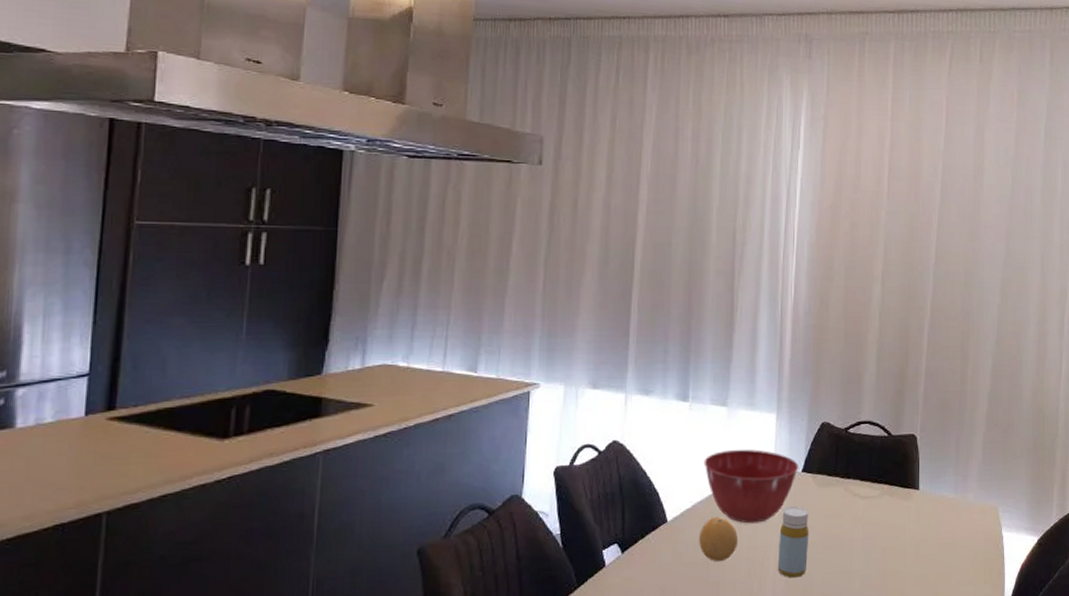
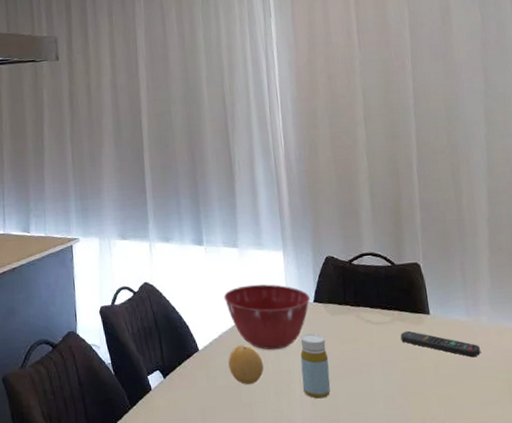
remote control: none [887,506,963,536] -> present [400,330,481,358]

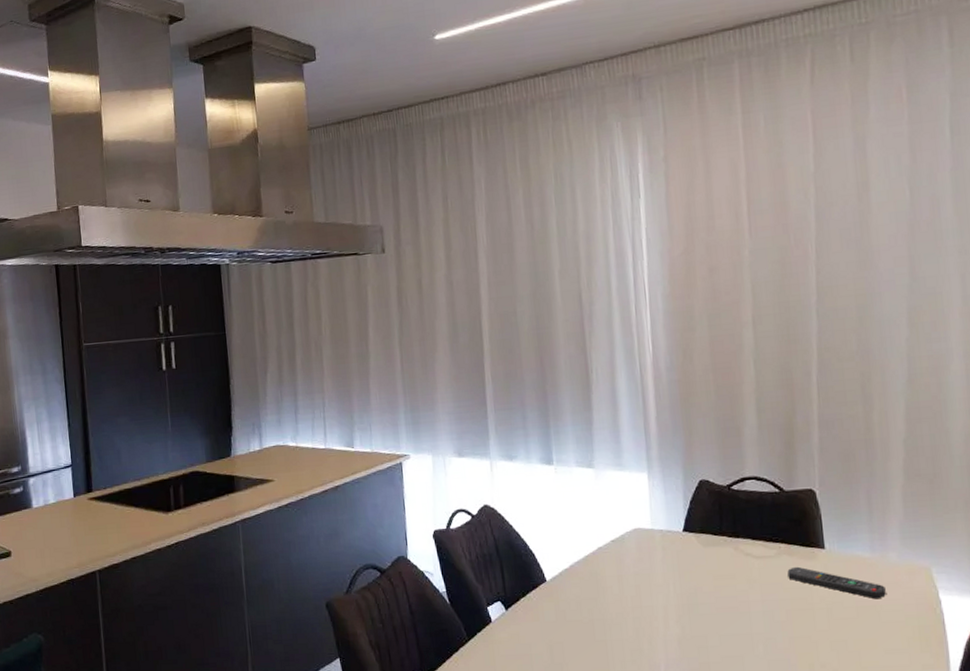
mixing bowl: present [223,284,311,350] -> none [576,509,679,584]
fruit: present [228,345,264,385] -> none [580,577,622,620]
bottle: present [300,333,330,399] -> none [665,566,700,639]

